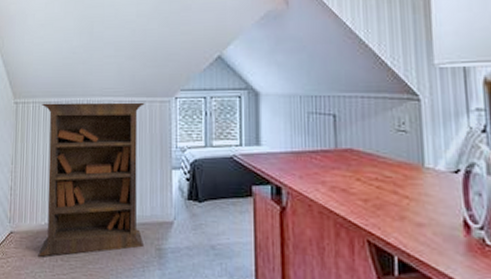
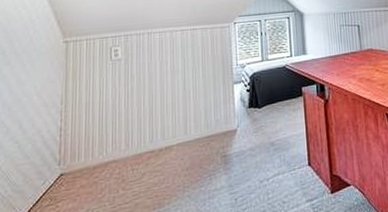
bookcase: present [38,102,145,257] -> none [95,29,211,193]

